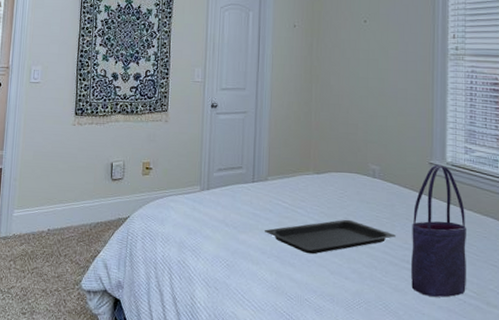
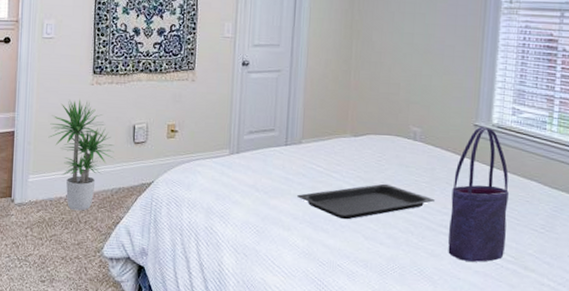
potted plant: none [33,138,94,245] -> present [48,98,115,211]

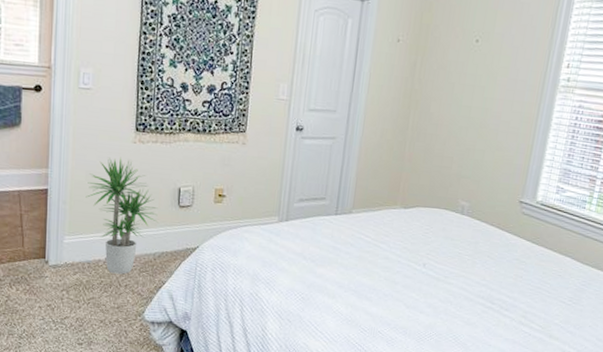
serving tray: present [297,183,436,220] -> none [344,255,476,289]
tote bag: present [448,126,509,262] -> none [482,203,546,331]

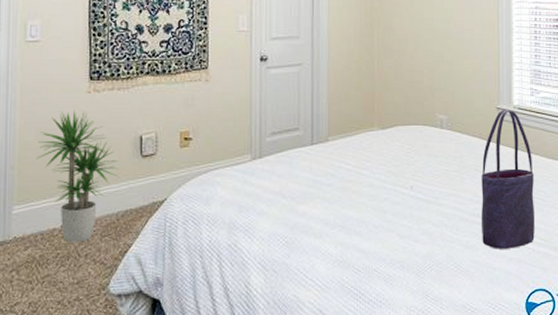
tote bag: none [482,203,546,331] -> present [481,109,535,249]

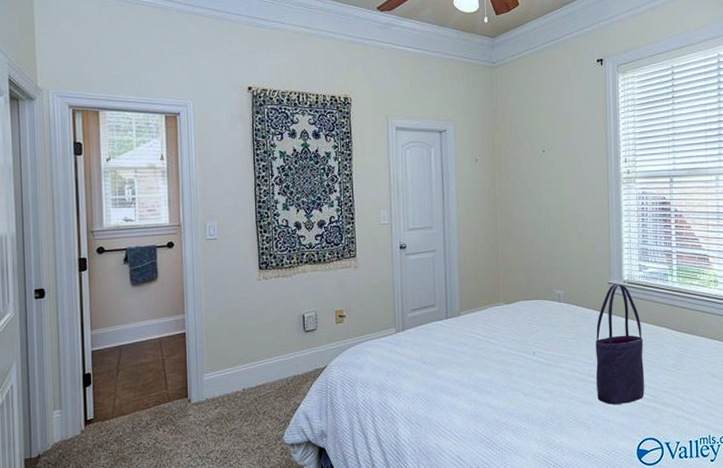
potted plant: present [36,109,120,243] -> none [220,294,288,403]

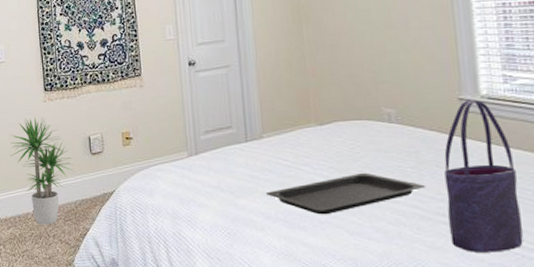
potted plant: none [220,294,288,403] -> present [10,116,75,225]
serving tray: none [461,343,583,381] -> present [266,172,427,215]

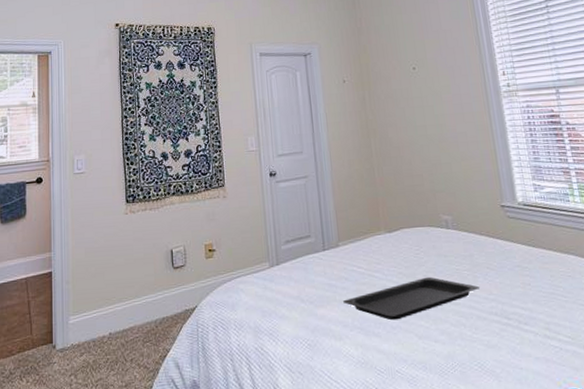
potted plant: present [10,116,75,225] -> none [86,229,156,349]
tote bag: present [444,99,523,253] -> none [493,206,560,348]

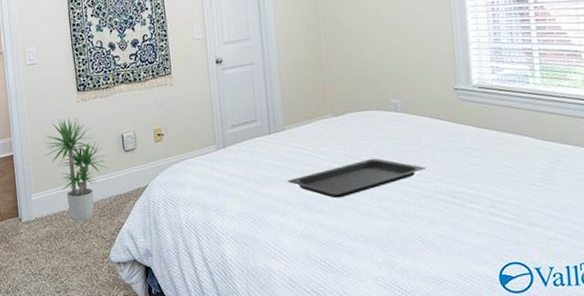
potted plant: none [86,229,156,349] -> present [44,116,109,222]

